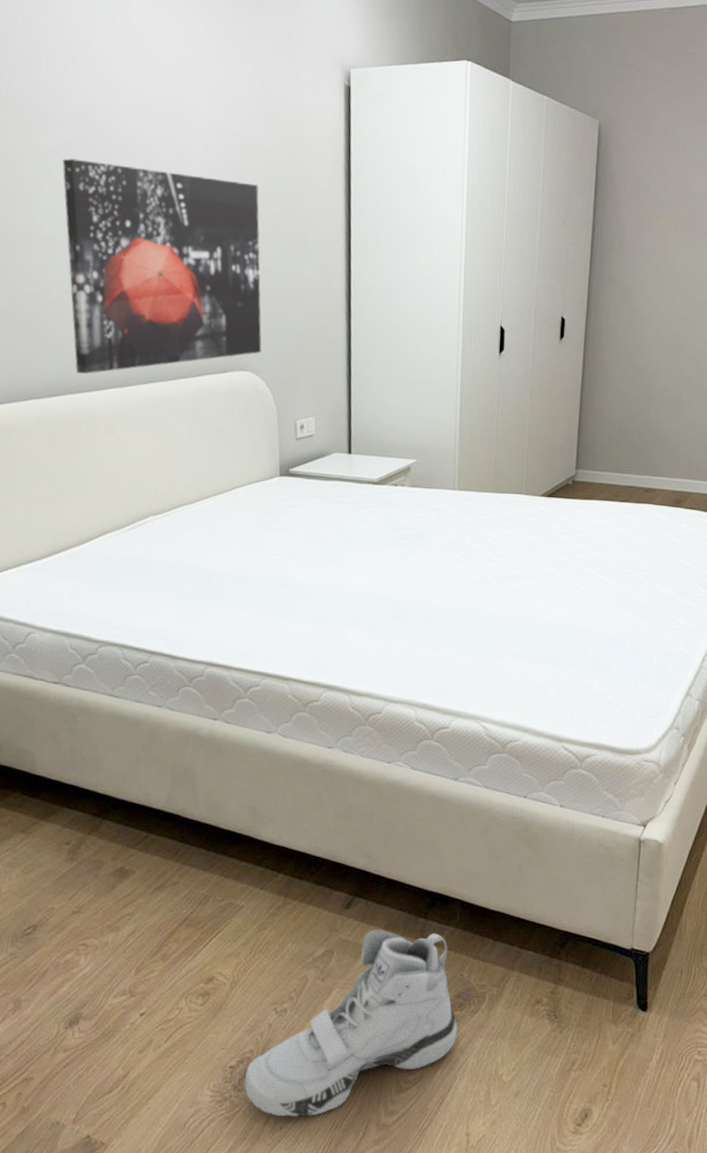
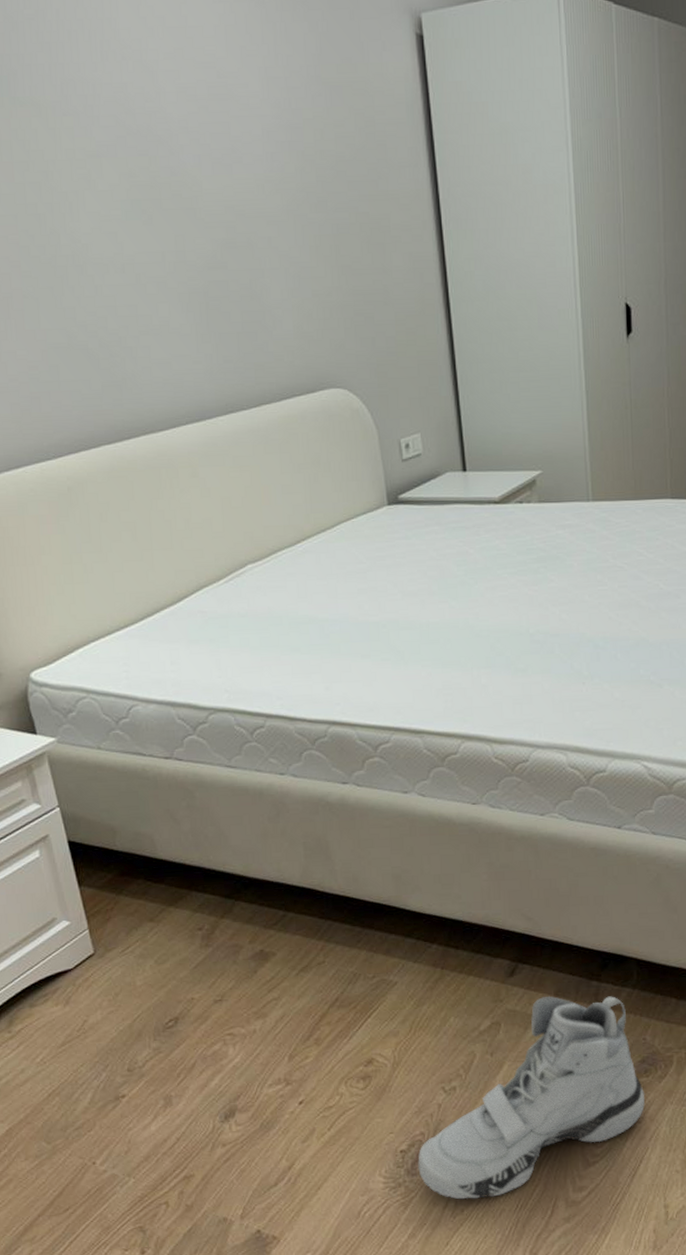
wall art: present [62,158,262,374] -> none [102,160,352,410]

